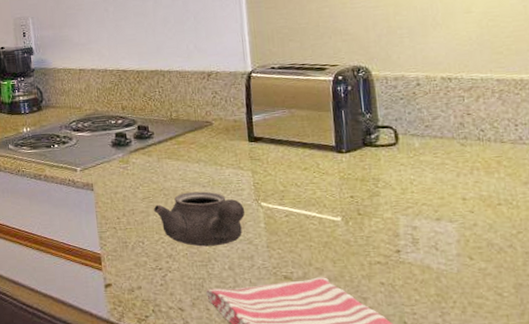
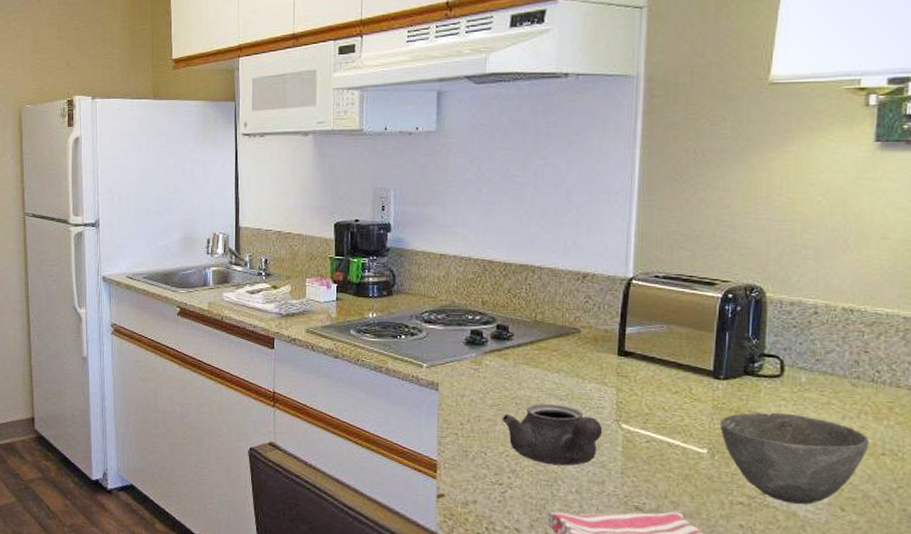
bowl: none [349,176,485,258] -> present [720,412,870,504]

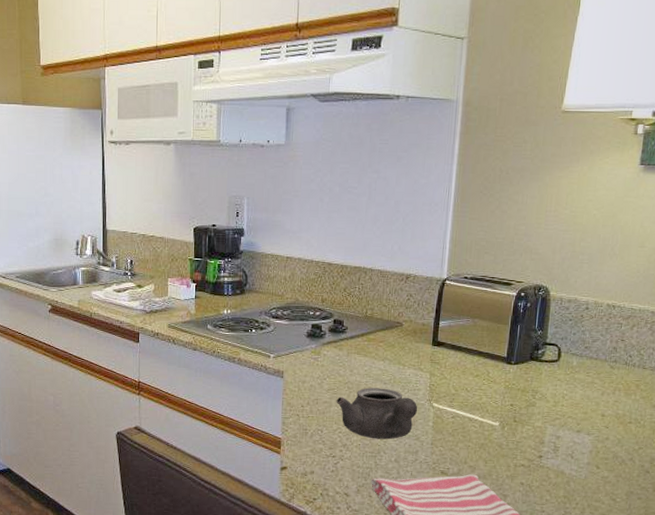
bowl: present [720,412,870,504] -> none [510,391,621,464]

